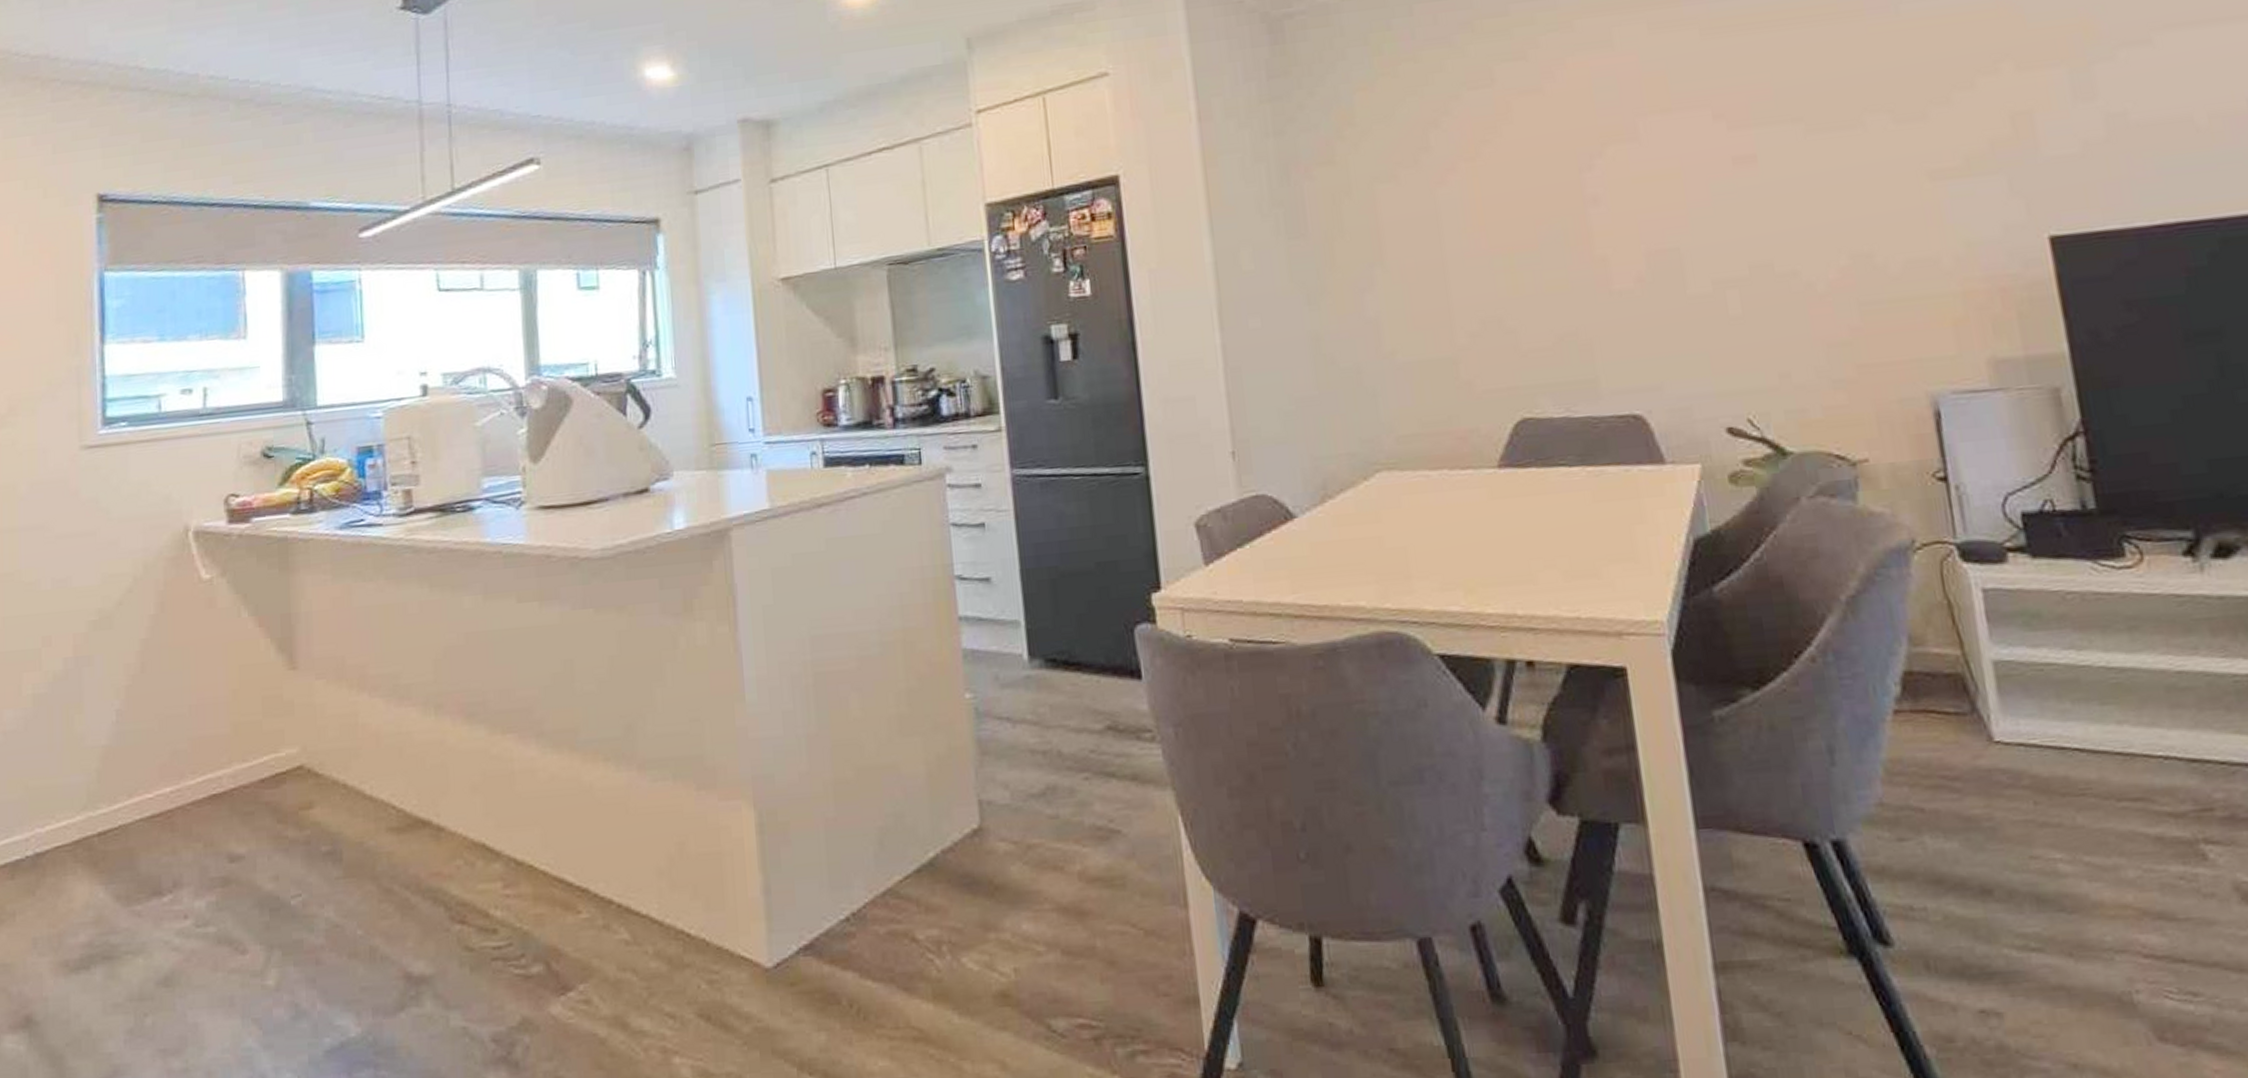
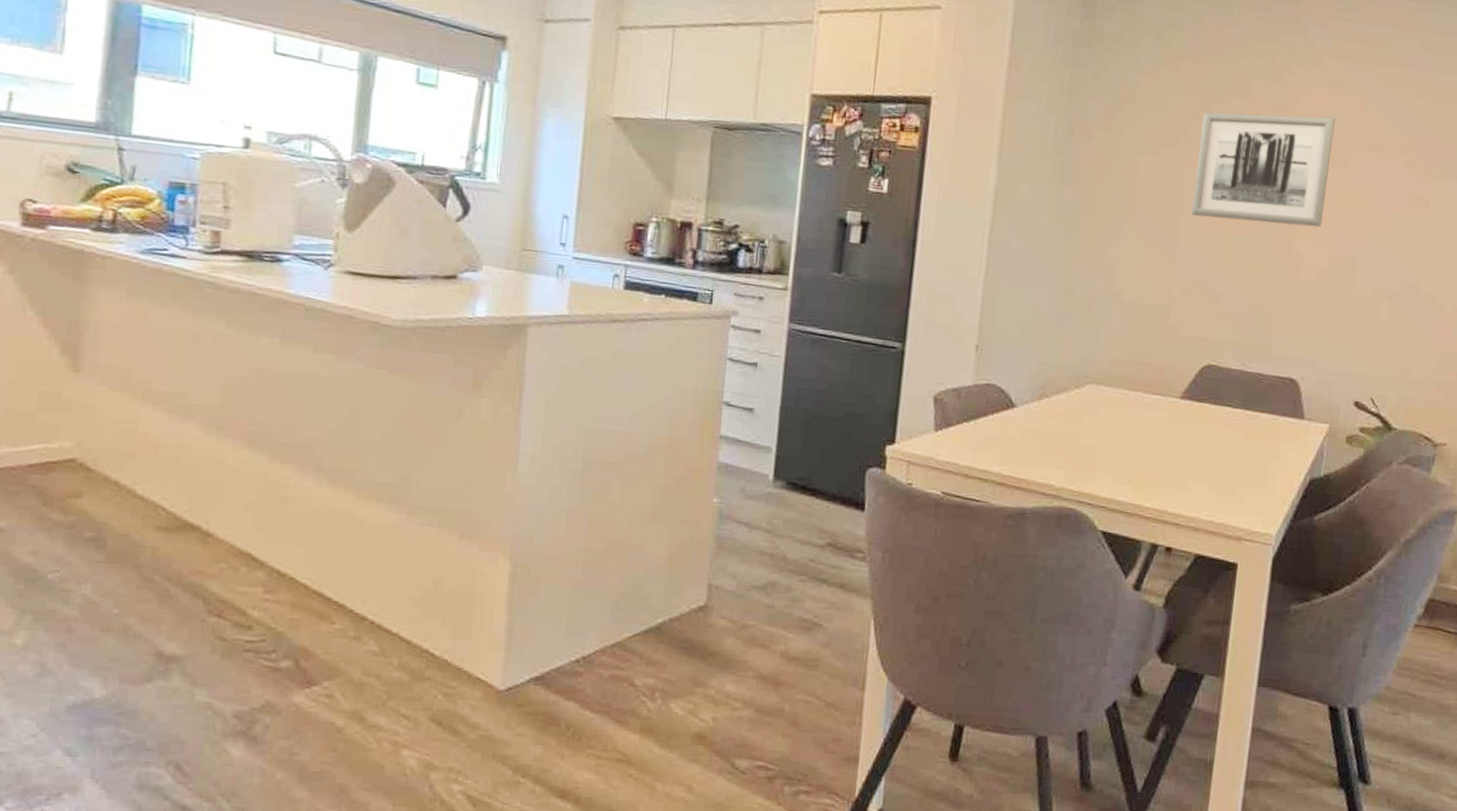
wall art: none [1441,85,1624,241] -> present [1191,112,1335,228]

